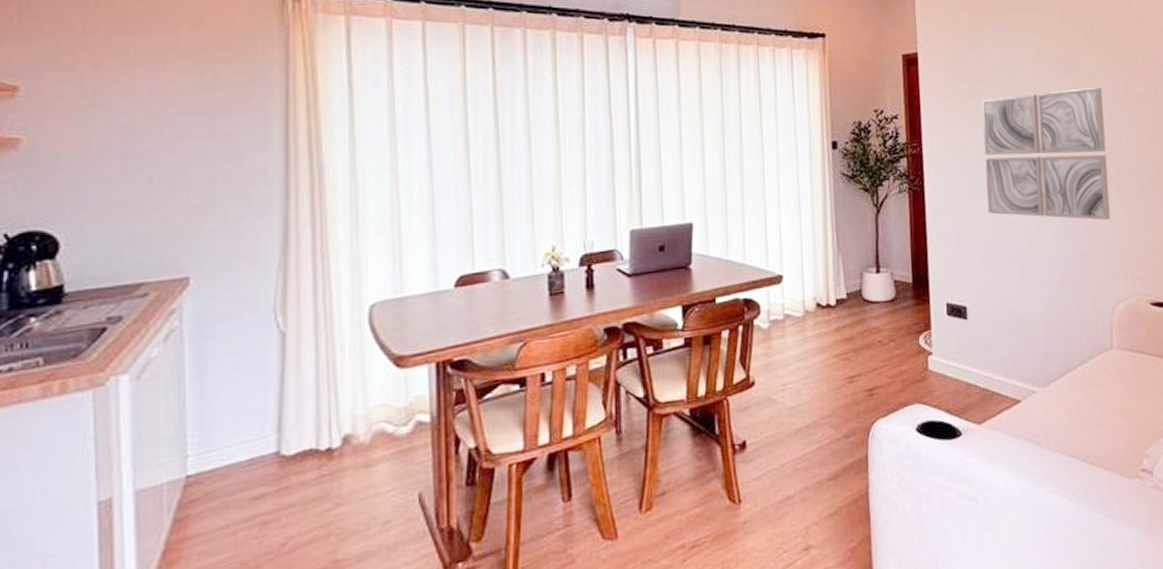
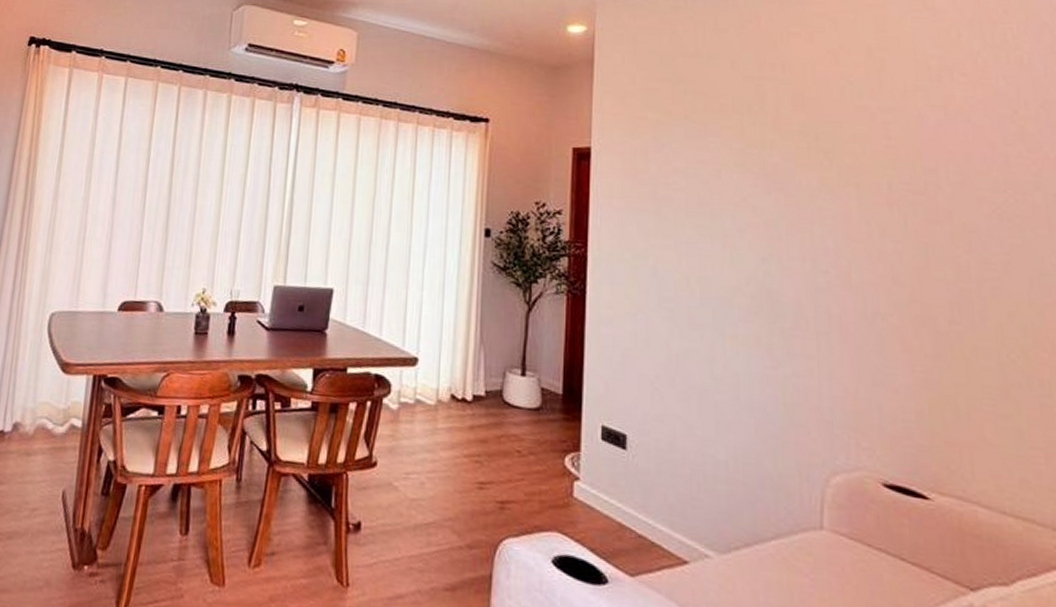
wall art: present [981,88,1111,220] -> none [662,205,830,369]

